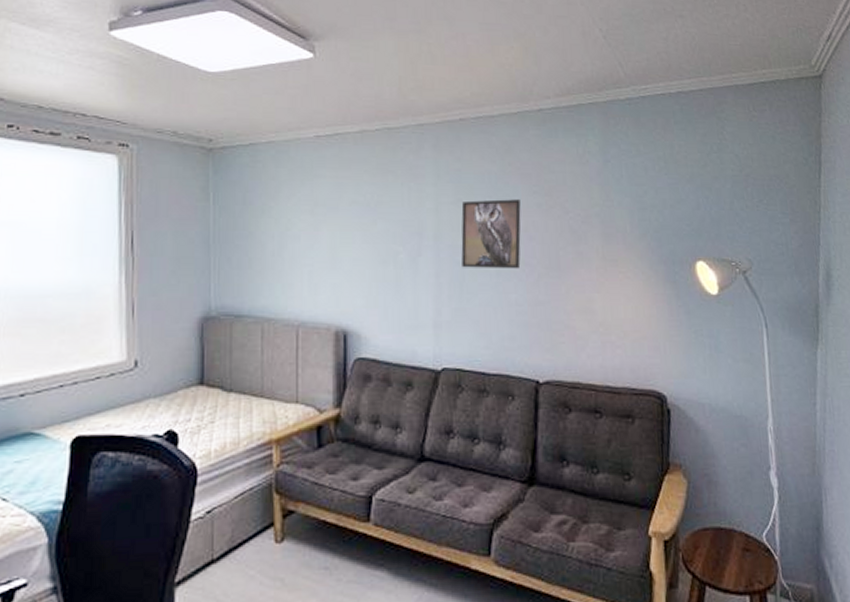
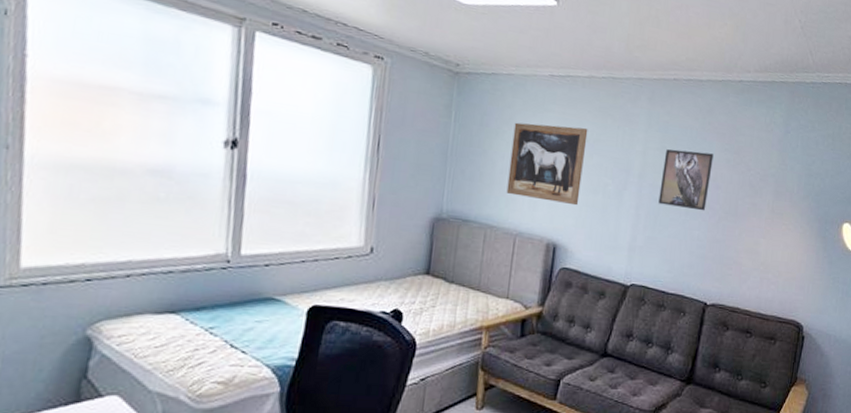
wall art: none [281,191,367,283] -> present [506,122,588,206]

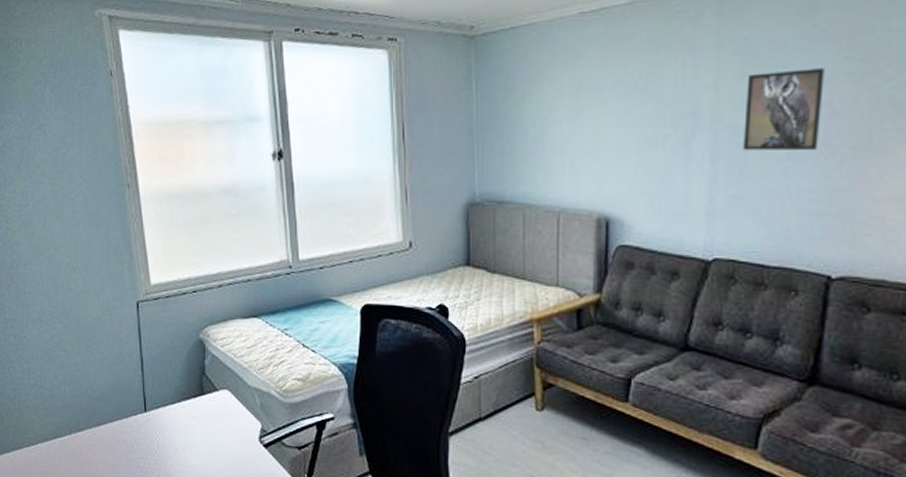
wall art: present [506,122,588,206] -> none [543,70,635,168]

